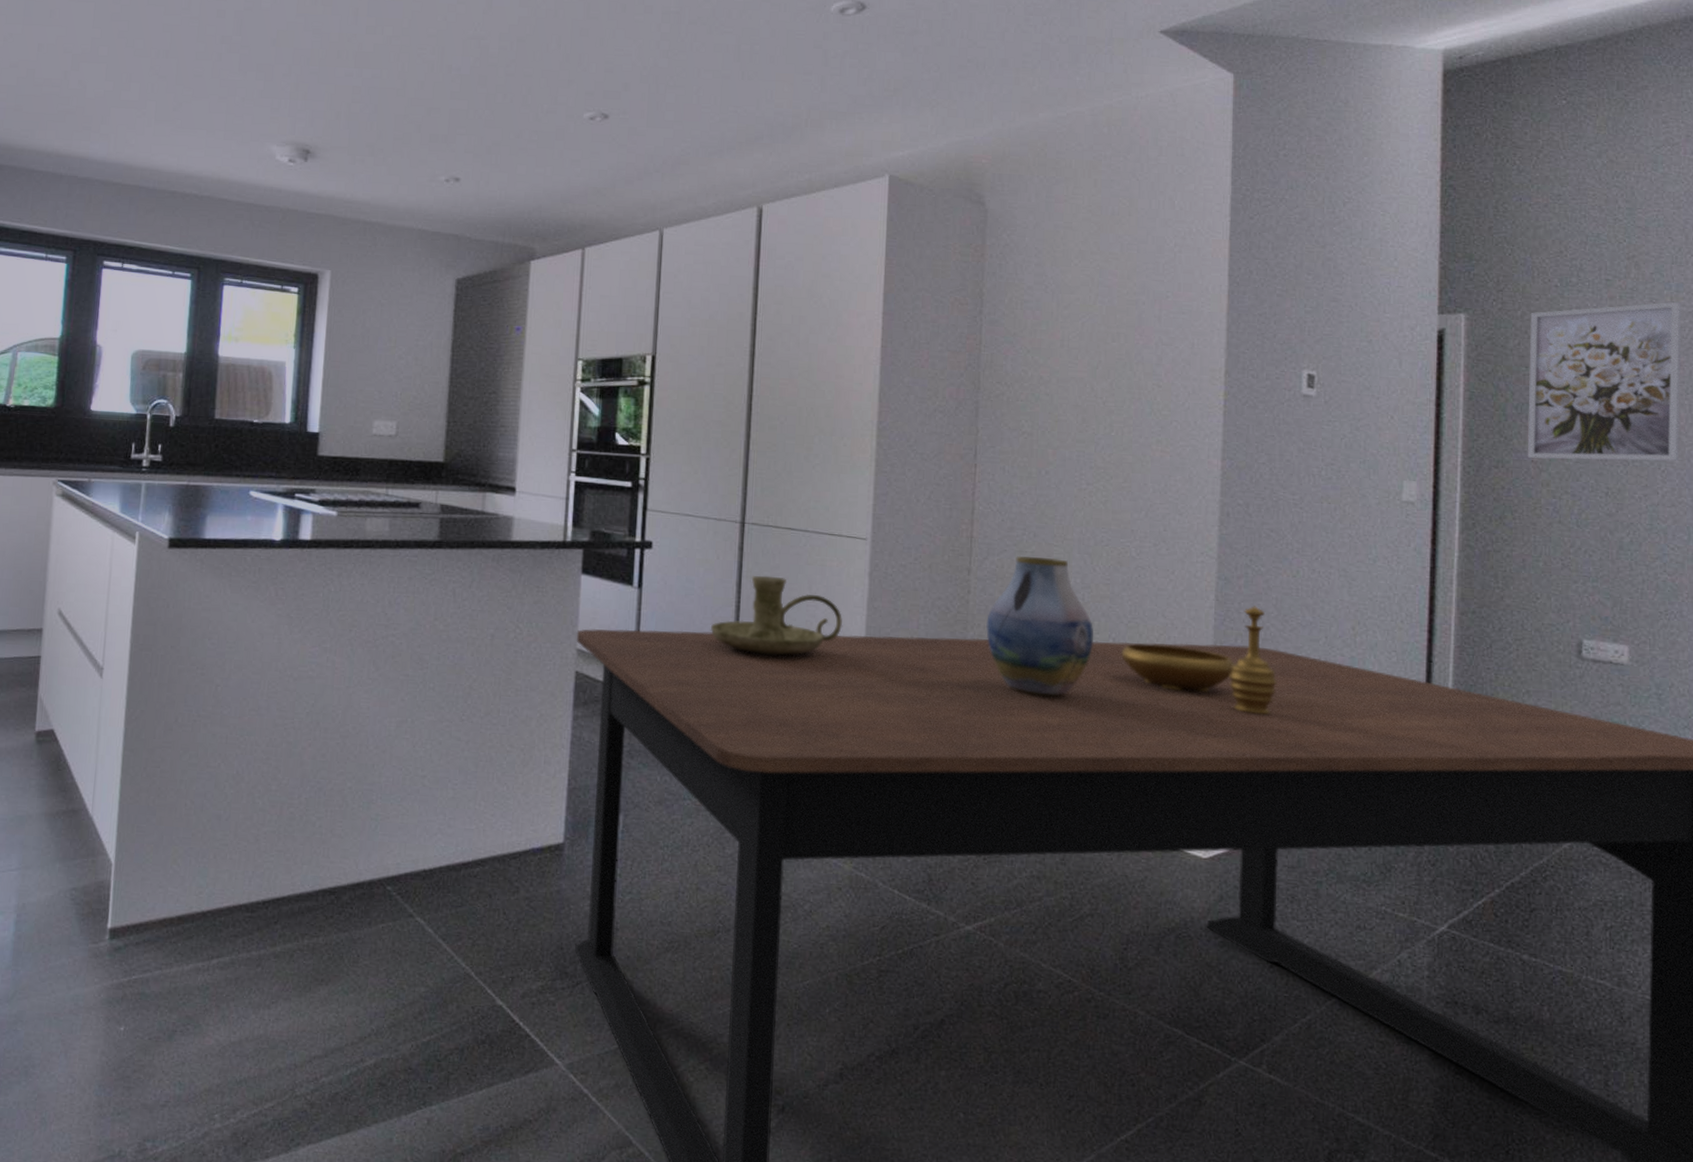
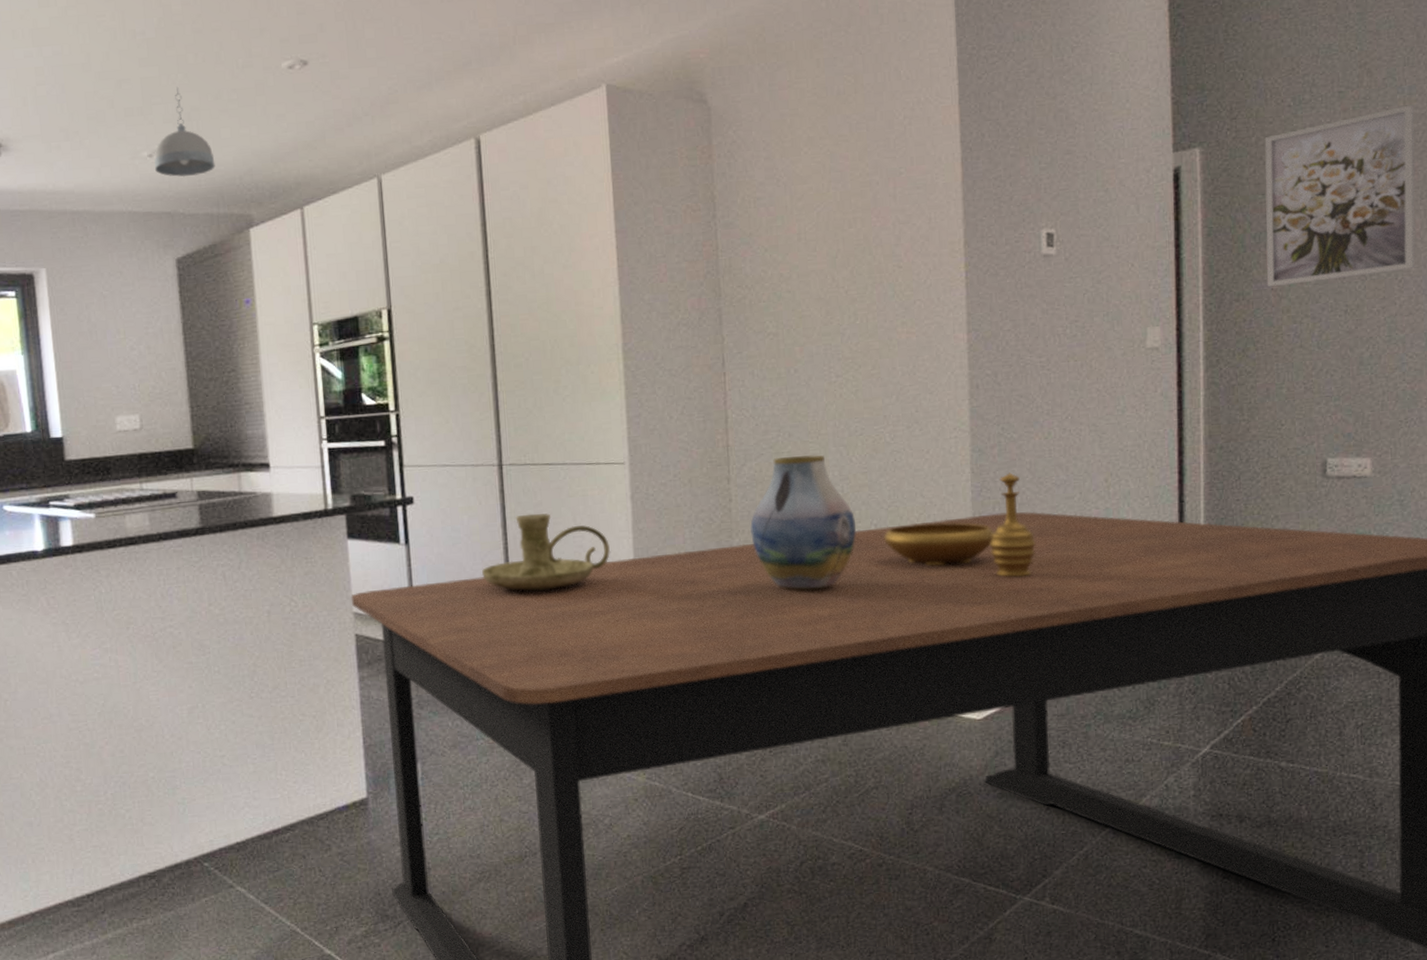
pendant light: none [449,121,508,205] -> present [154,86,216,177]

